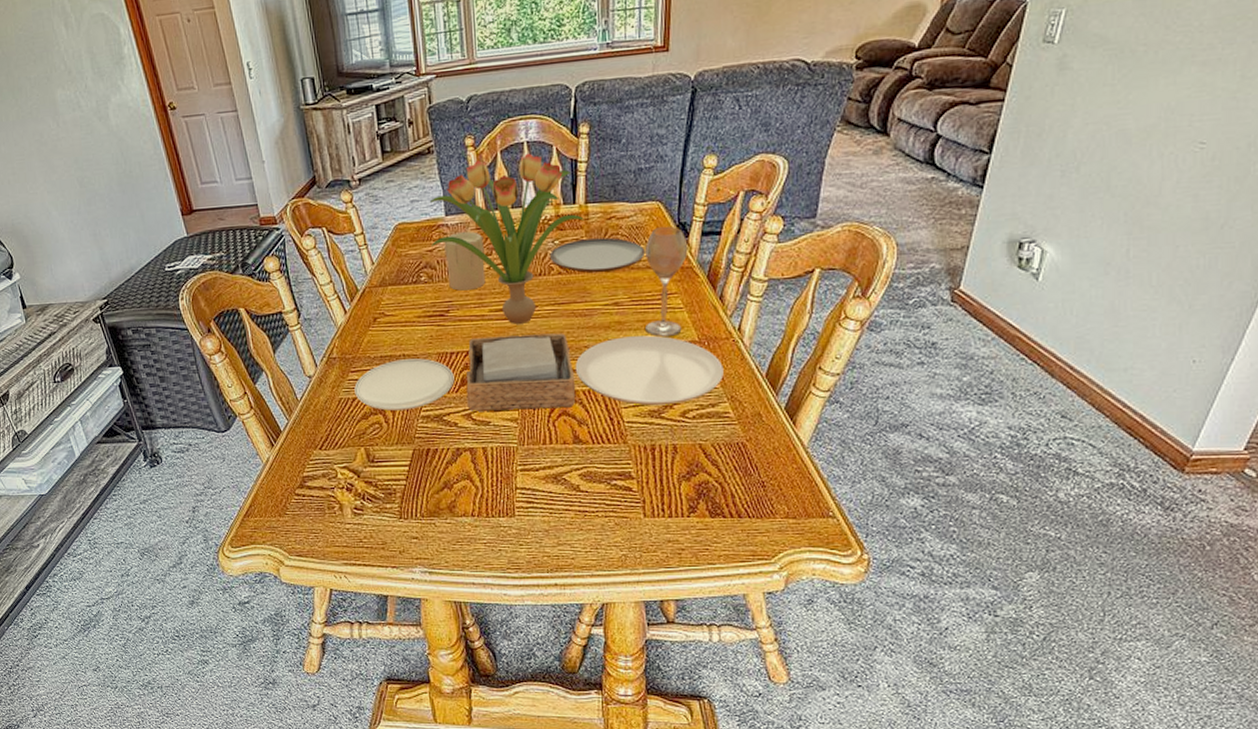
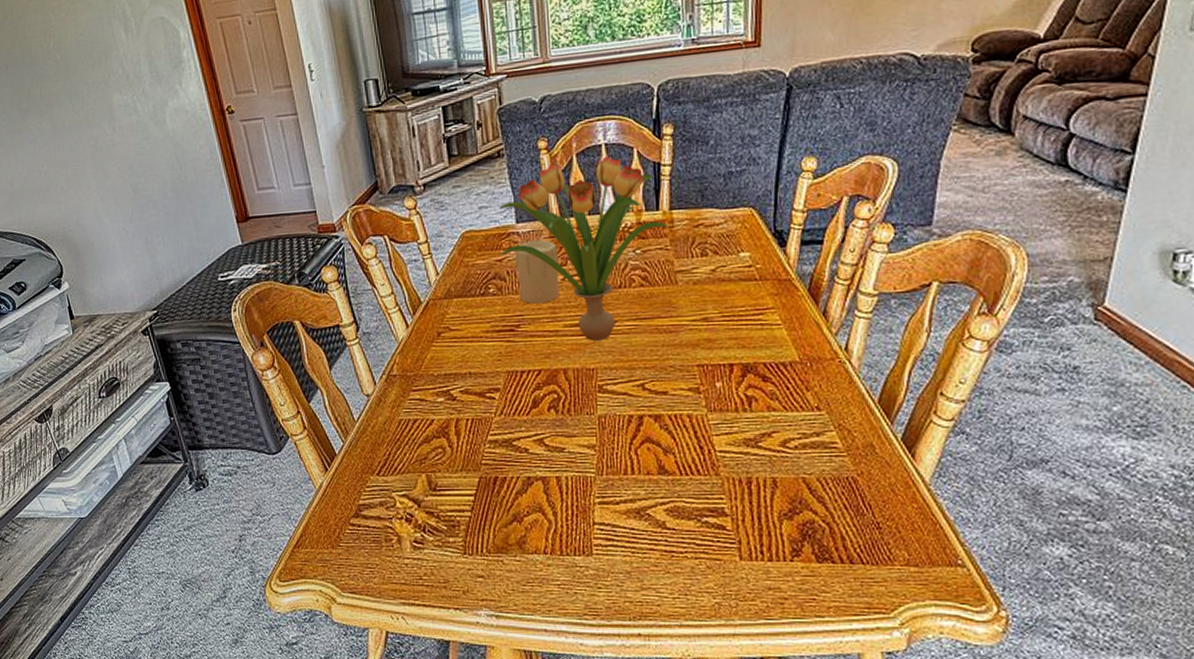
plate: present [354,358,455,411] -> none [416,377,526,434]
napkin holder: present [466,333,576,412] -> none [538,351,661,436]
plate: present [549,237,646,273] -> none [630,246,738,286]
plate: present [575,335,724,406] -> none [659,355,829,434]
wineglass: present [645,226,688,337] -> none [737,234,786,356]

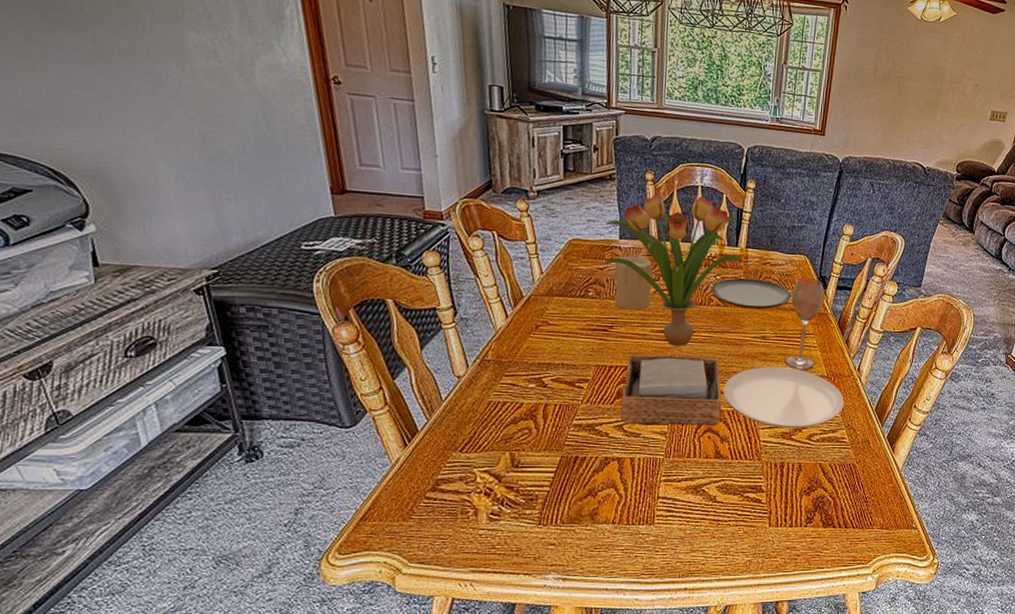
napkin holder: none [538,351,661,436] -> present [620,354,722,426]
plate: none [630,246,738,286] -> present [710,278,792,310]
plate: none [659,355,829,434] -> present [723,366,844,429]
wineglass: none [737,234,786,356] -> present [786,277,826,370]

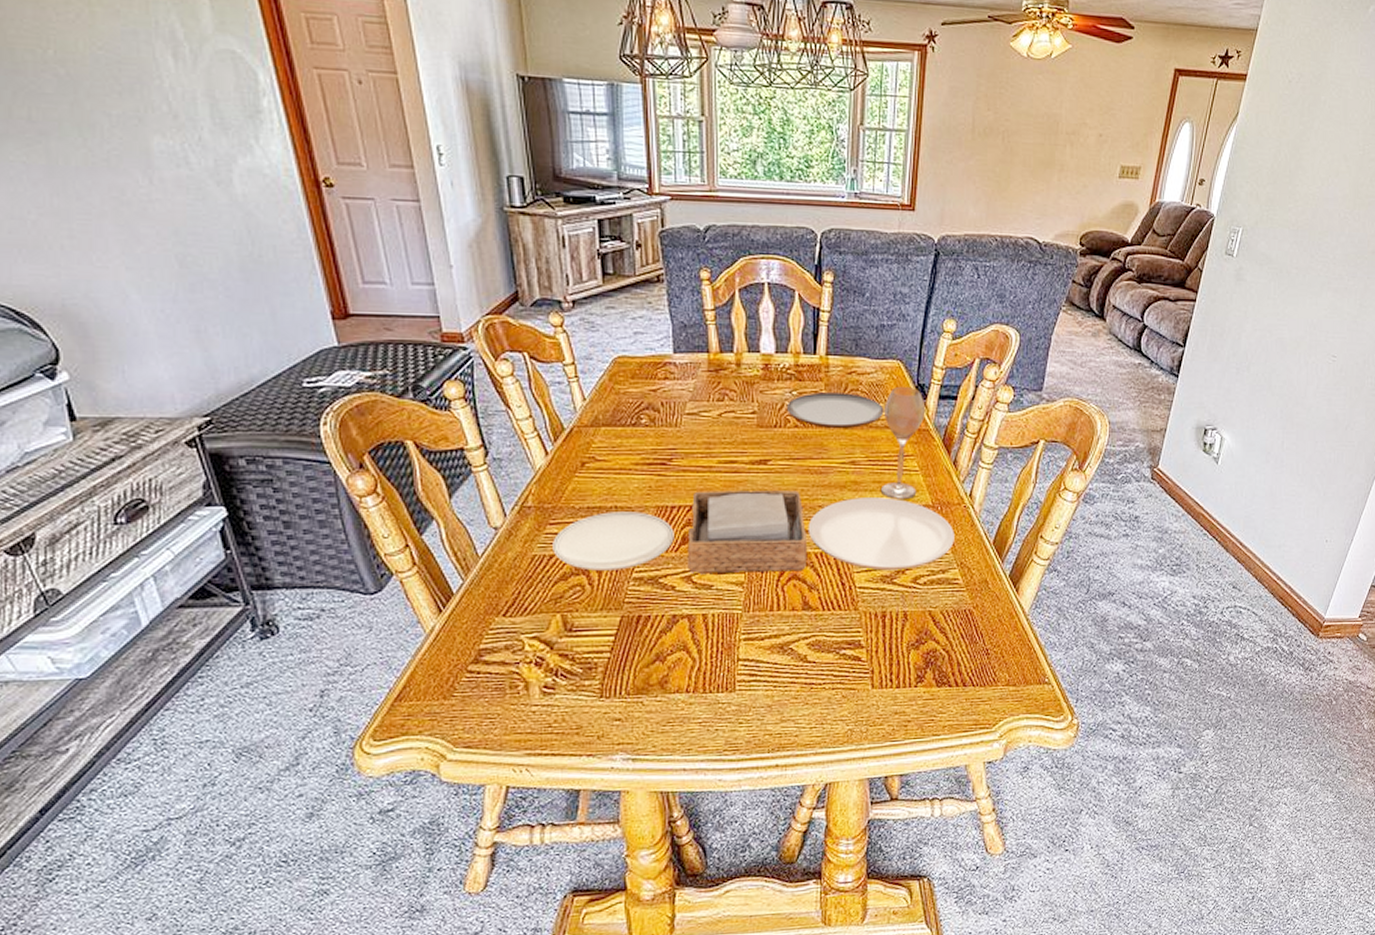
plate: none [506,368,611,418] -> present [553,512,674,571]
flower arrangement: present [603,194,744,346] -> none [656,295,824,478]
candle: present [614,256,653,310] -> none [670,373,716,438]

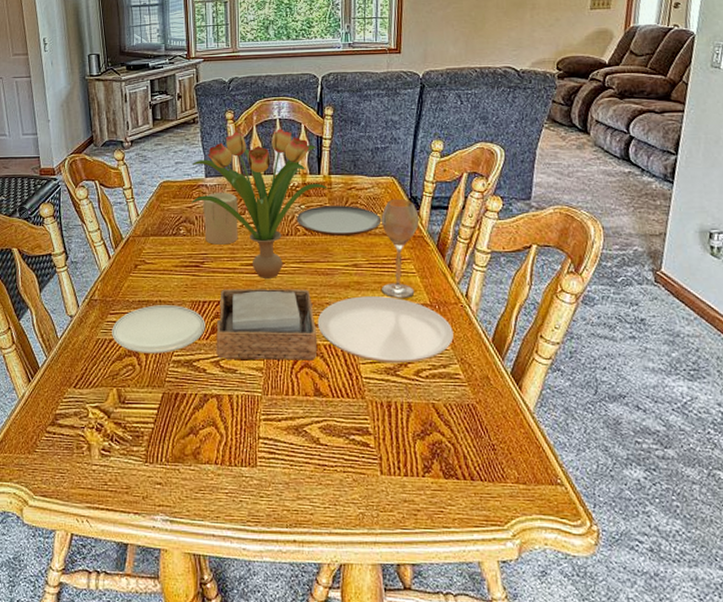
flower arrangement: none [656,295,824,478] -> present [192,129,328,278]
candle: none [670,373,716,438] -> present [203,193,238,245]

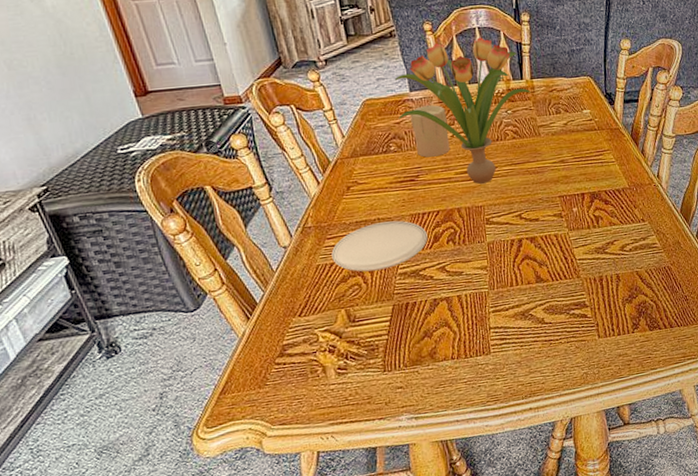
napkin holder: present [216,289,318,361] -> none [438,189,536,265]
plate: present [296,205,382,237] -> none [504,106,582,137]
plate: present [317,296,454,364] -> none [532,185,650,245]
wineglass: present [381,199,420,298] -> none [581,96,616,186]

